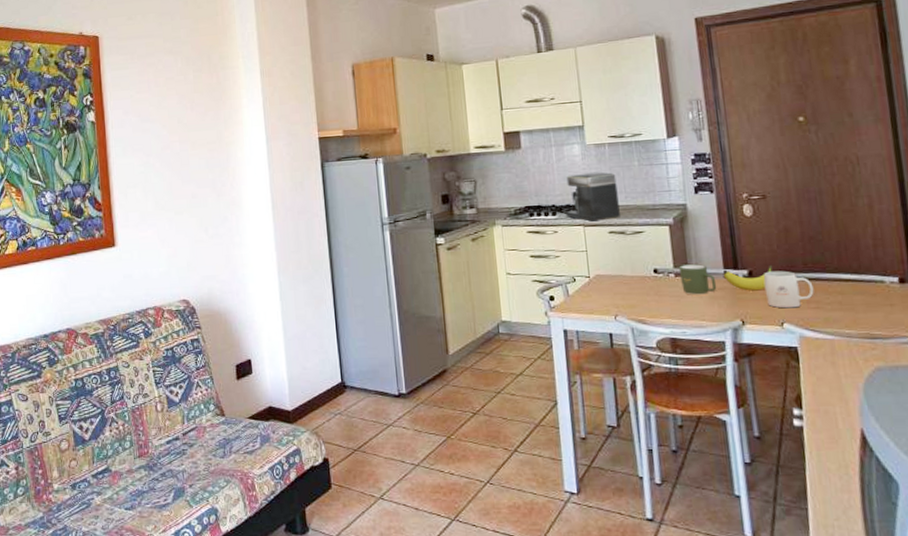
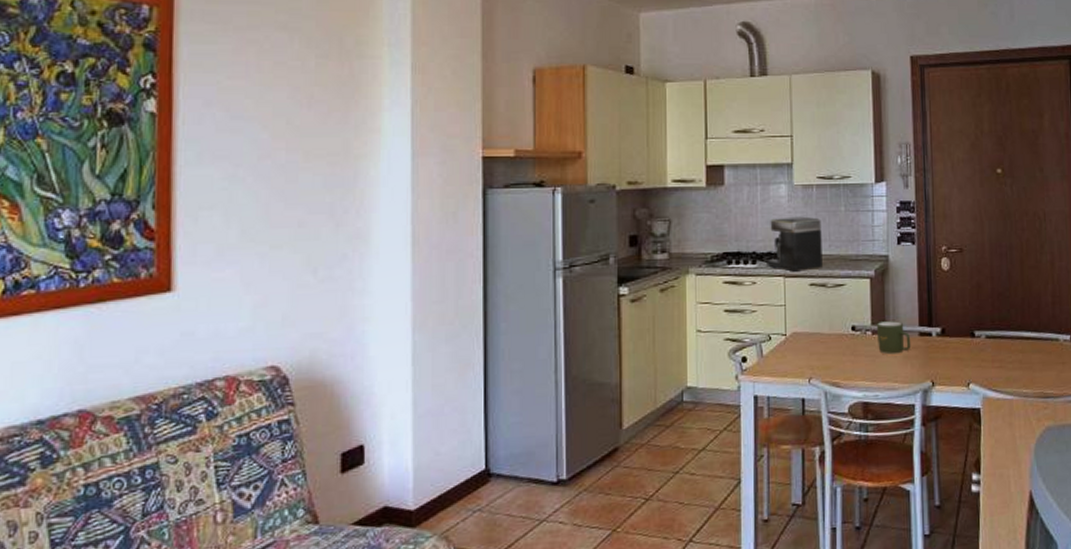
fruit: present [722,264,773,291] -> none [917,322,964,350]
mug: present [763,270,814,309] -> none [954,328,999,368]

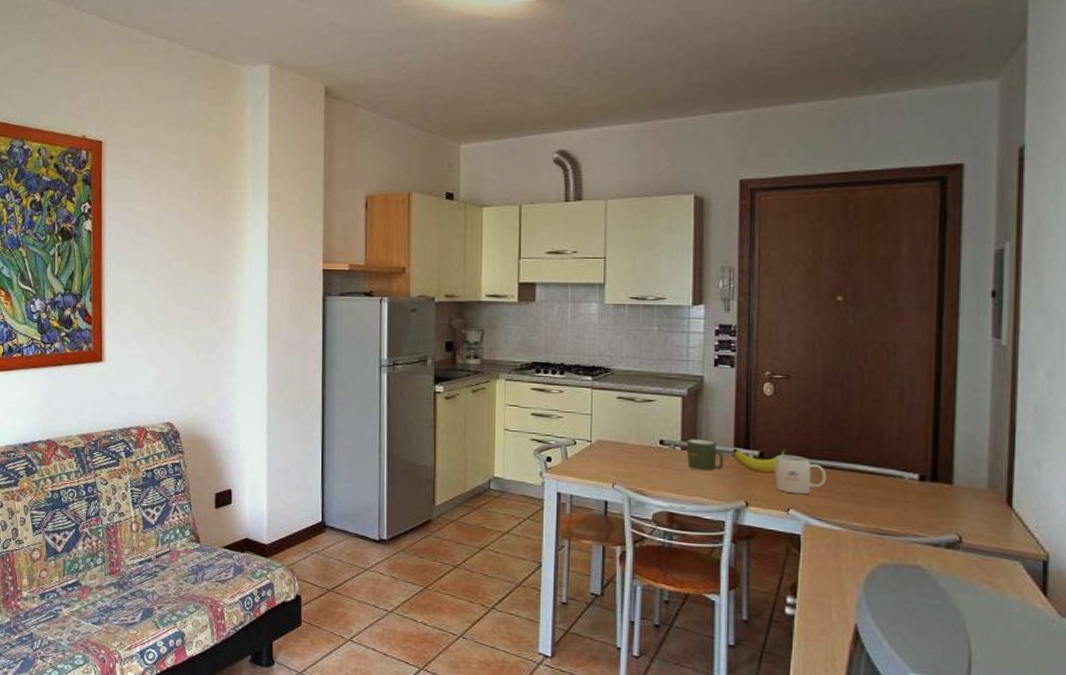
coffee maker: present [767,216,823,272] -> none [574,333,632,385]
fruit: none [917,322,964,350] -> present [732,447,787,473]
mug: none [954,328,999,368] -> present [774,454,827,495]

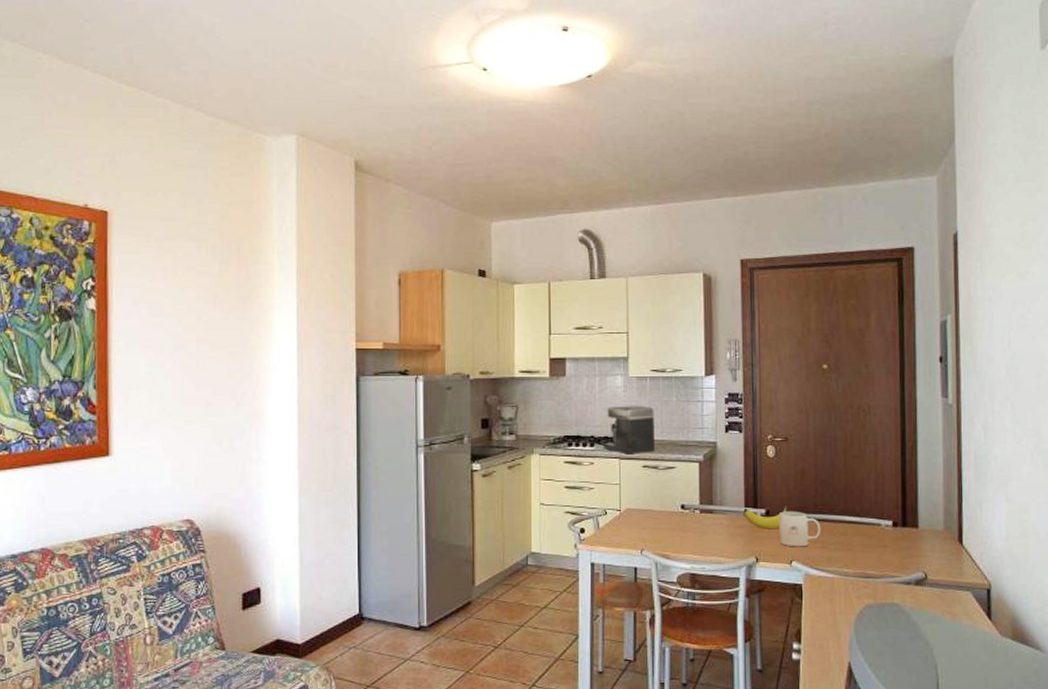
coffee maker: none [574,333,632,385] -> present [603,405,655,455]
mug: present [686,439,724,472] -> none [704,502,737,532]

